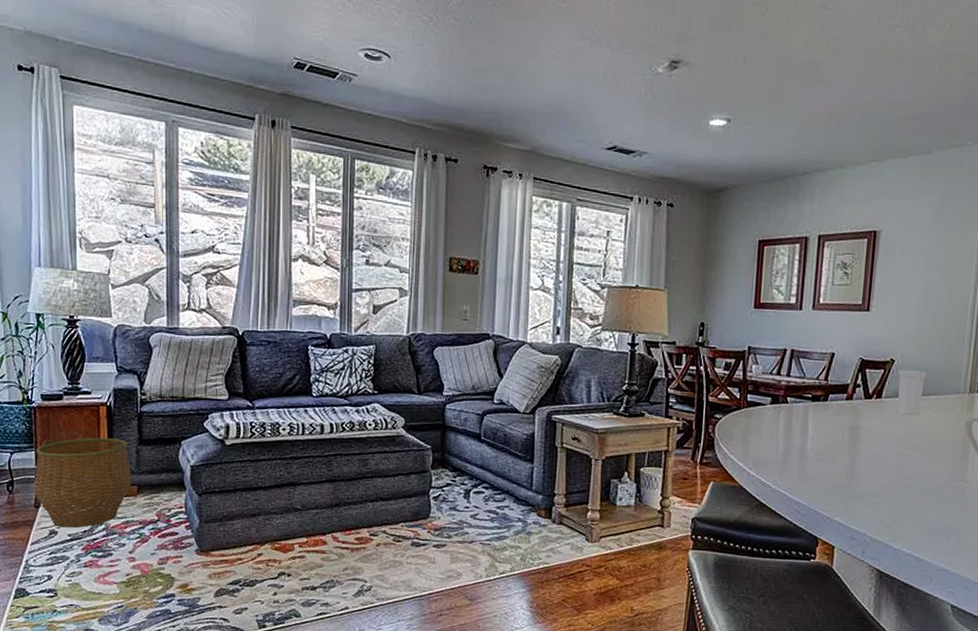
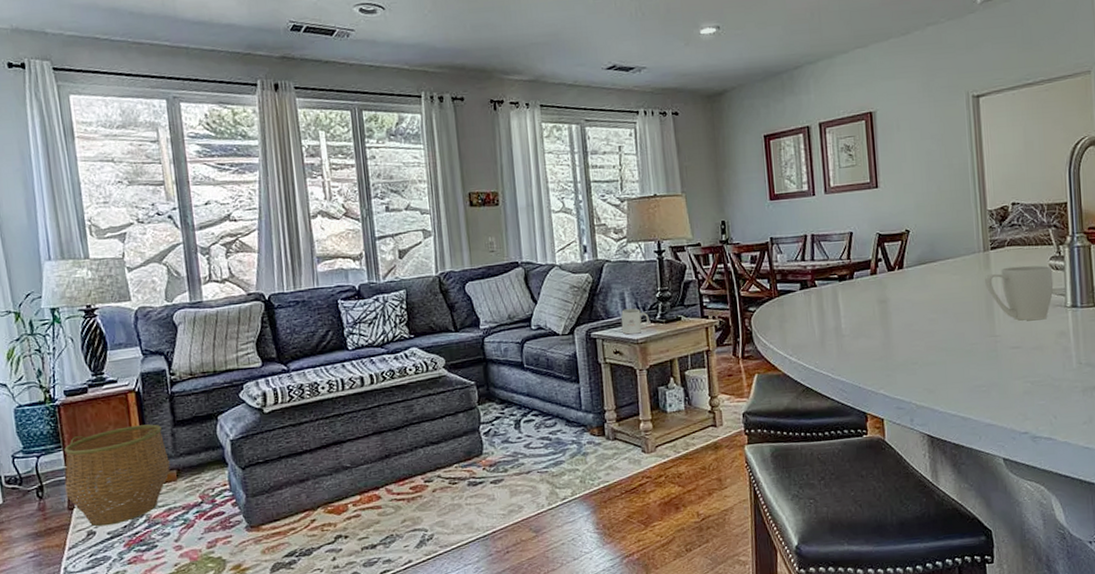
mug: none [583,397,612,424] -> present [620,308,650,335]
cup: present [897,369,927,417] -> none [914,236,942,282]

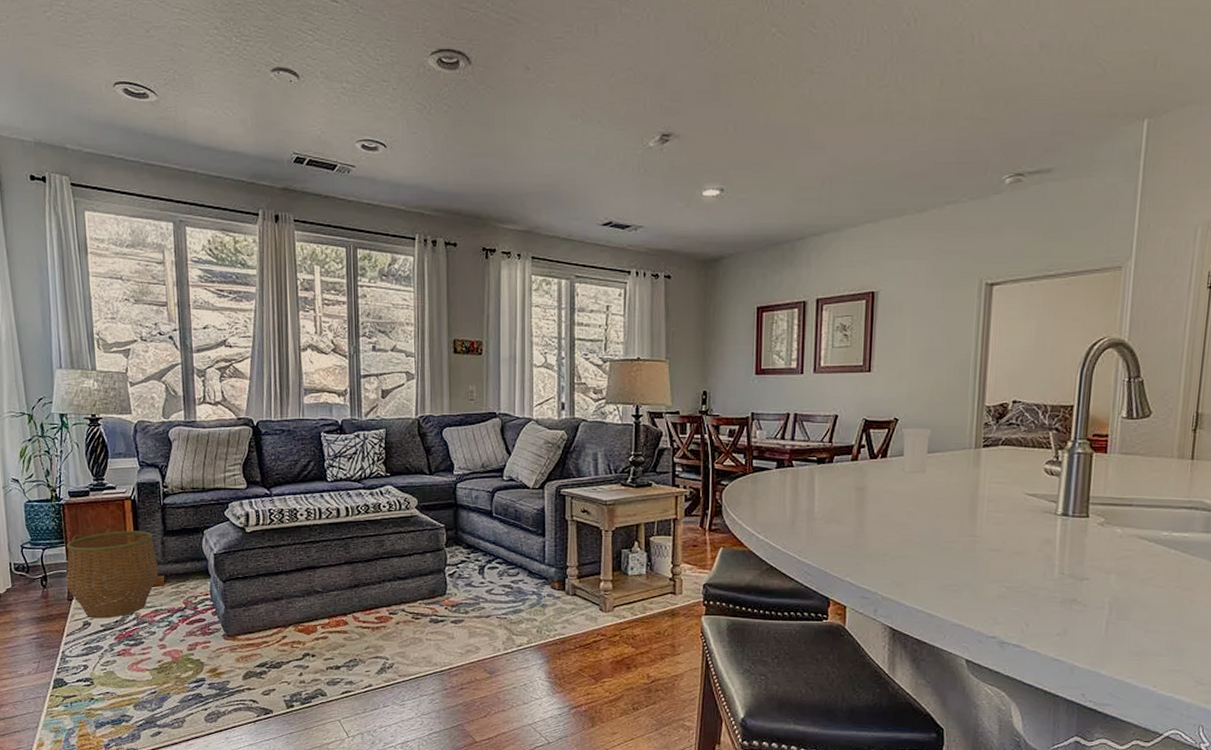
mug: present [620,308,650,335] -> none [591,470,620,495]
cup: none [914,236,942,282] -> present [901,428,932,474]
mug: present [985,265,1054,321] -> none [972,467,1047,525]

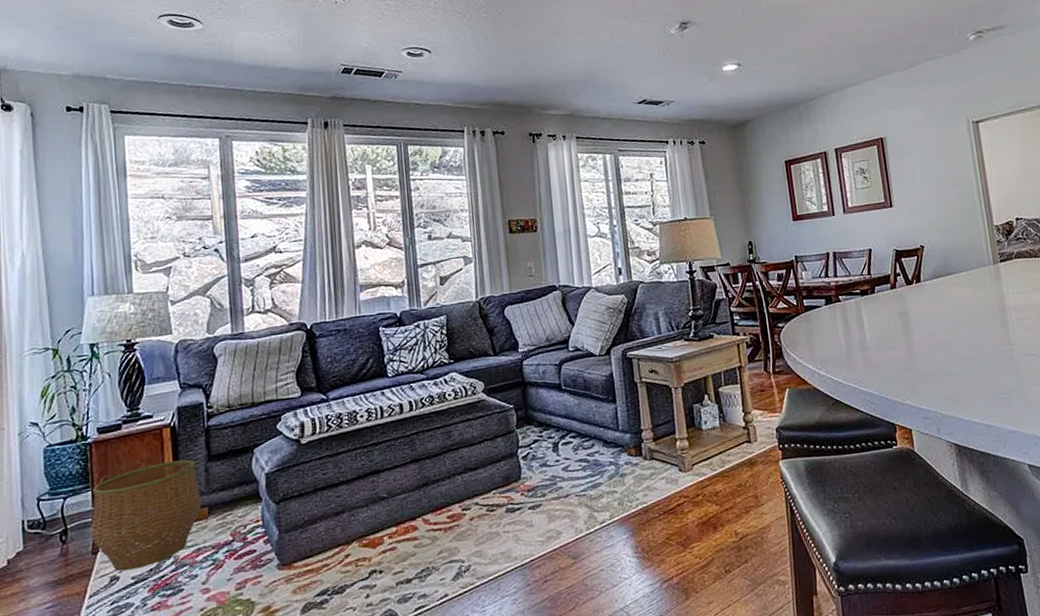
cup: present [901,428,932,474] -> none [928,251,957,294]

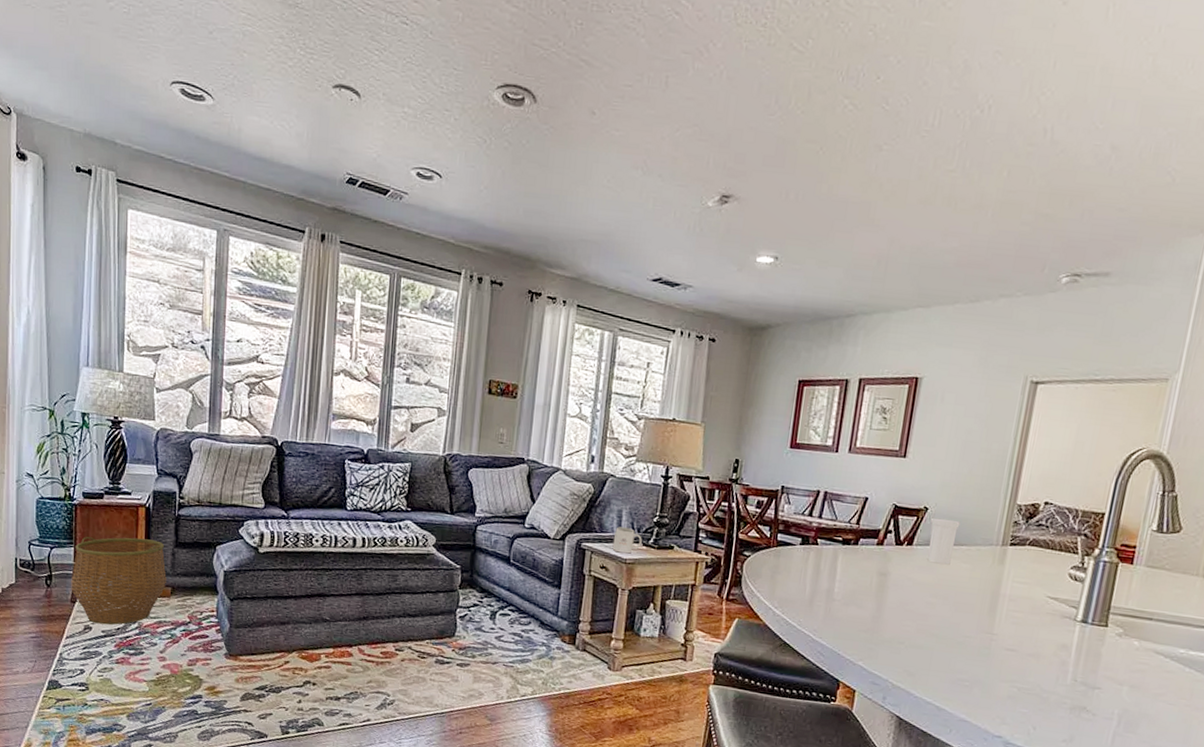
mug: none [655,327,683,354] -> present [612,526,642,554]
cup: none [928,251,957,294] -> present [927,517,960,566]

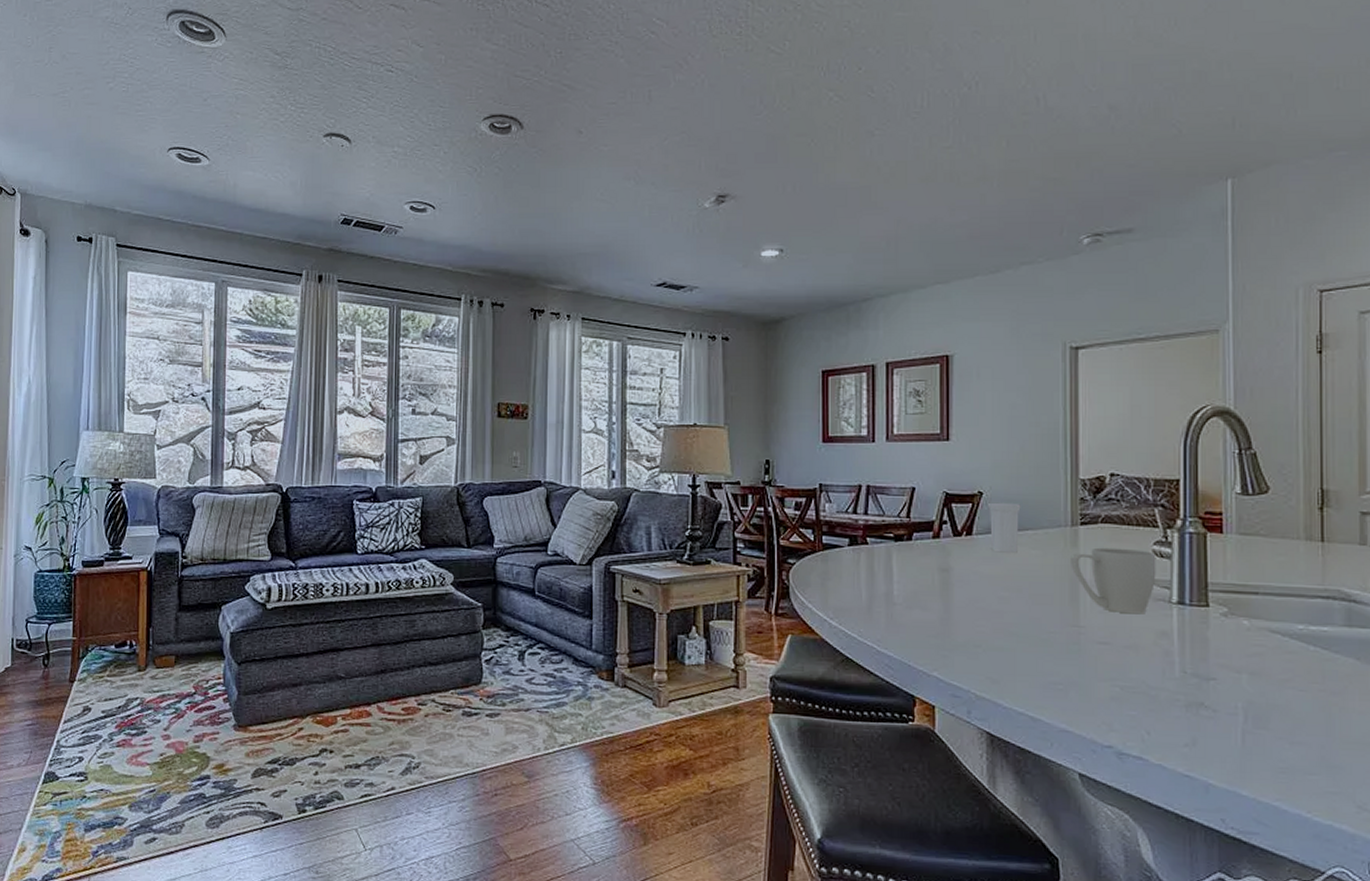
basket: present [71,537,167,625] -> none [69,605,170,704]
mug: present [612,526,642,554] -> none [644,544,675,573]
mug: none [994,566,1071,629] -> present [1071,547,1156,615]

